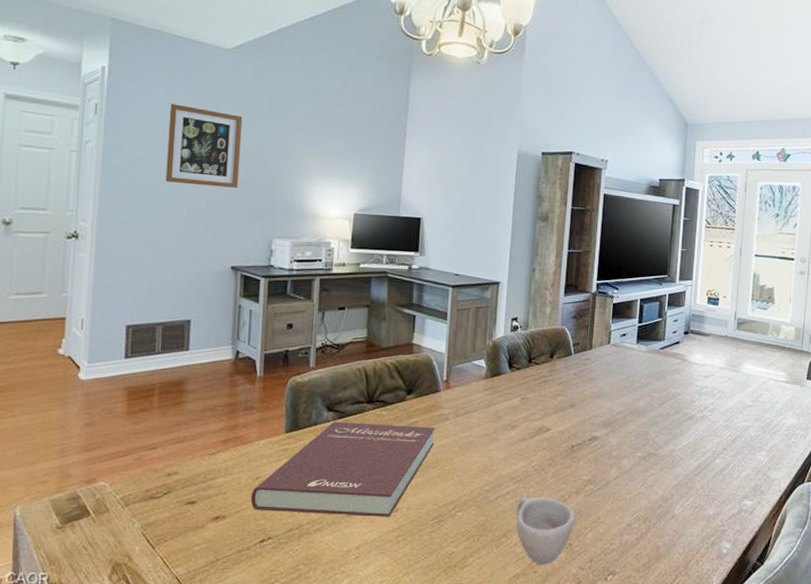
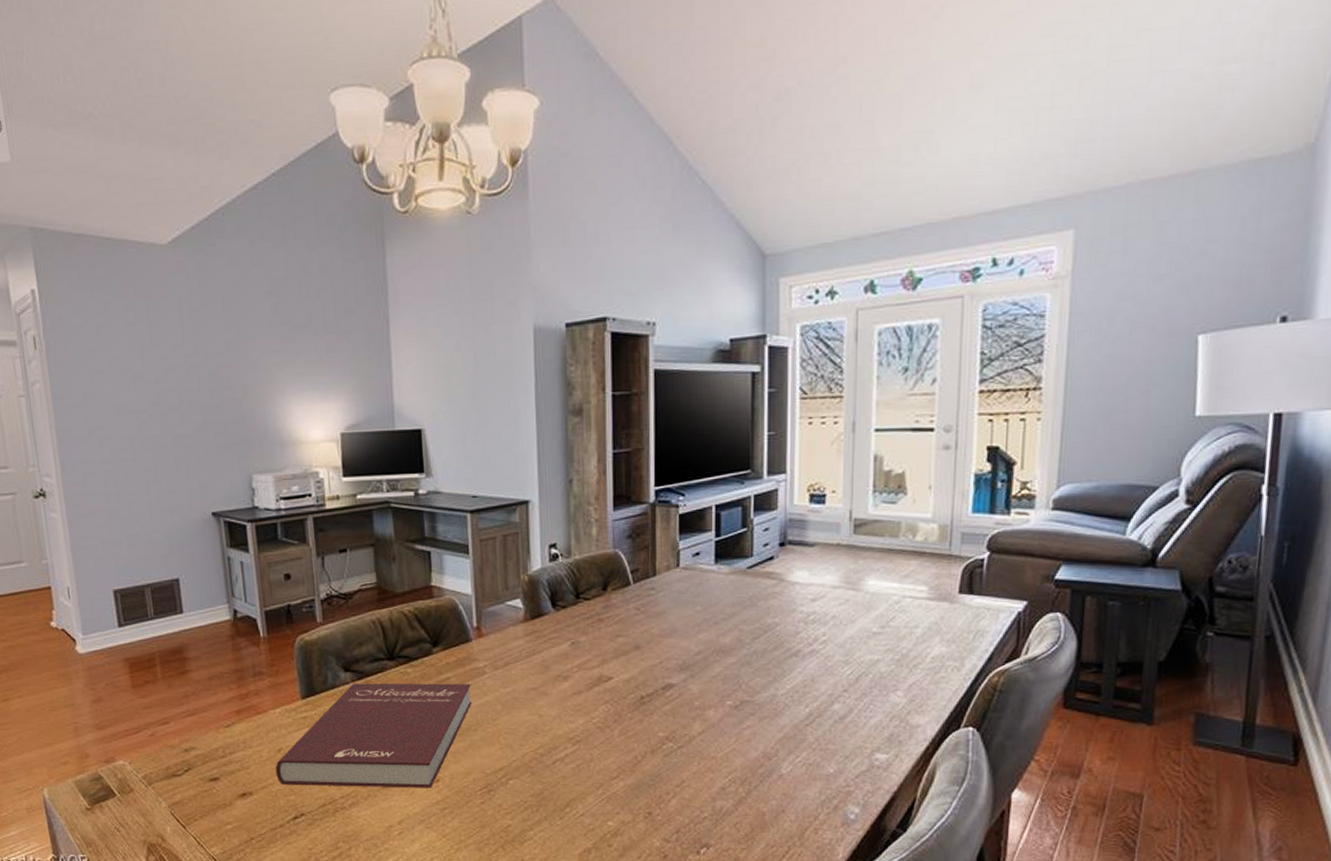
wall art: present [165,104,243,188] -> none [112,323,204,420]
cup: present [516,496,576,565] -> none [579,759,654,838]

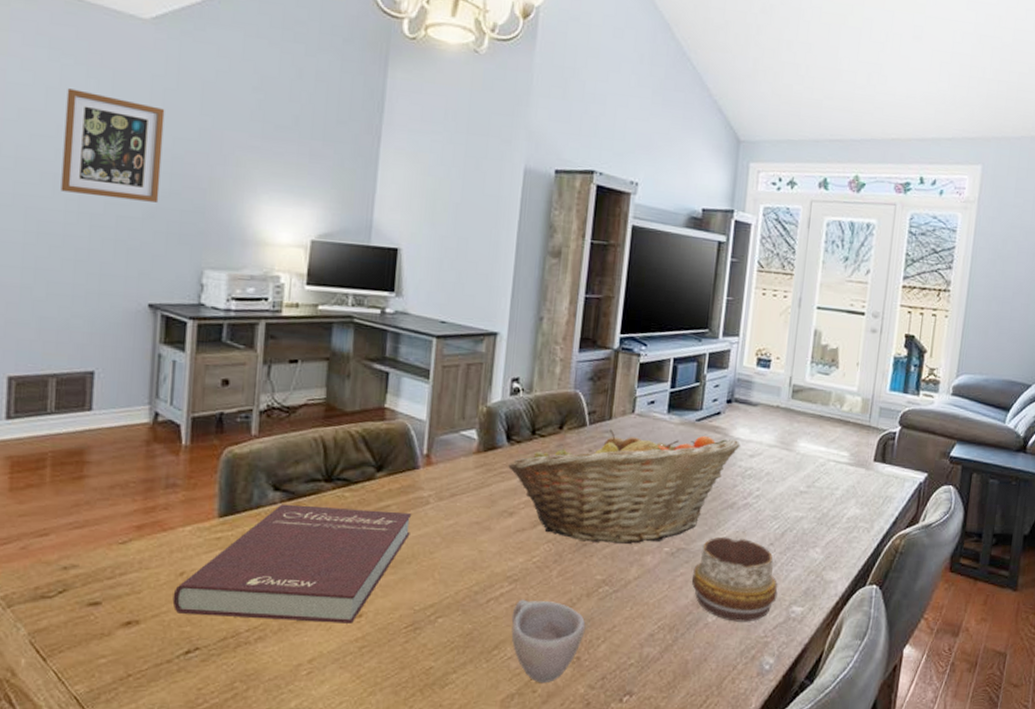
wall art: none [112,323,204,420] -> present [60,88,165,203]
fruit basket: none [557,583,799,700] -> present [508,429,740,544]
cup: none [579,759,654,838] -> present [511,599,586,684]
decorative bowl: none [759,686,857,772] -> present [691,536,778,622]

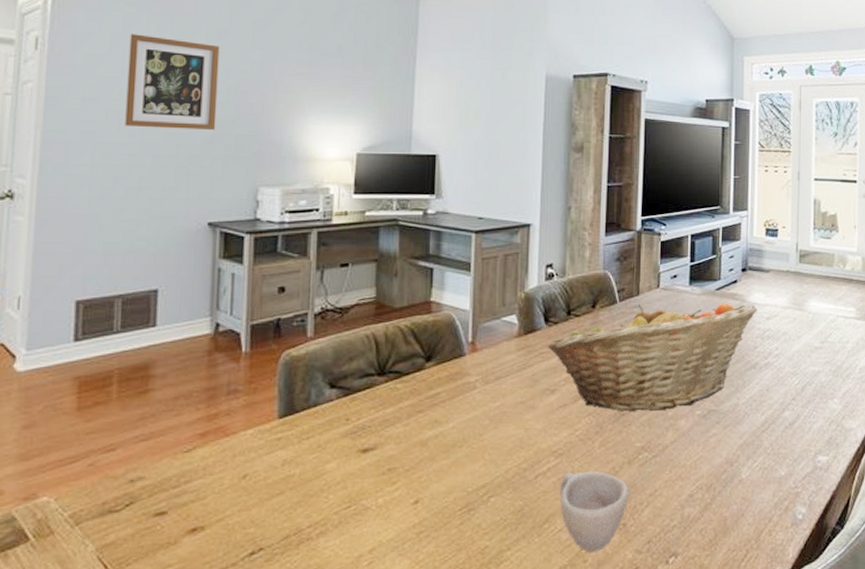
book: present [172,504,412,624] -> none [236,398,461,516]
decorative bowl: present [691,536,778,622] -> none [723,396,803,476]

